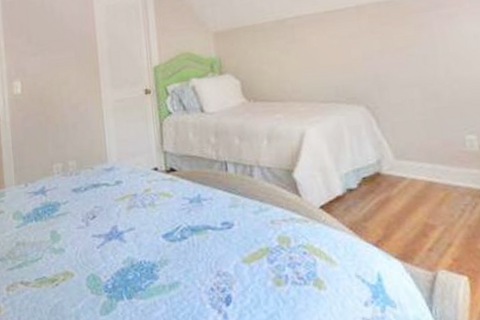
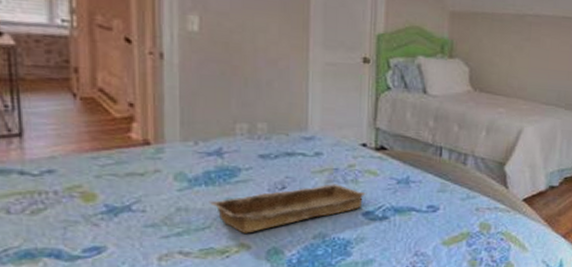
tray: none [39,209,165,262] -> present [209,184,367,233]

